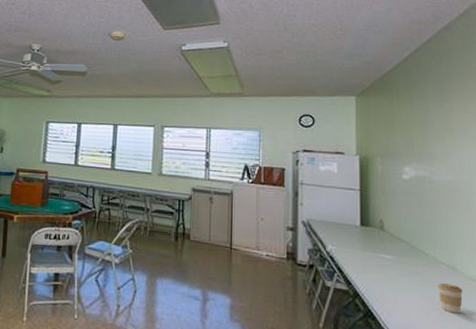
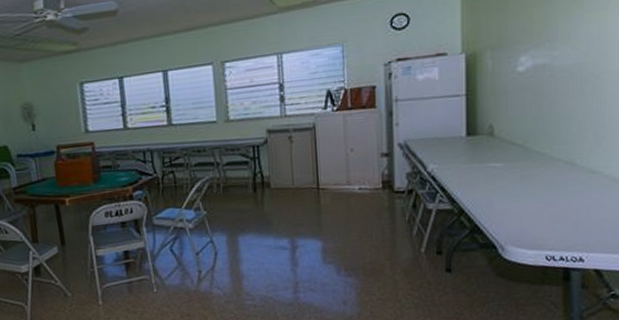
coffee cup: present [437,283,463,314] -> none [553,181,581,212]

